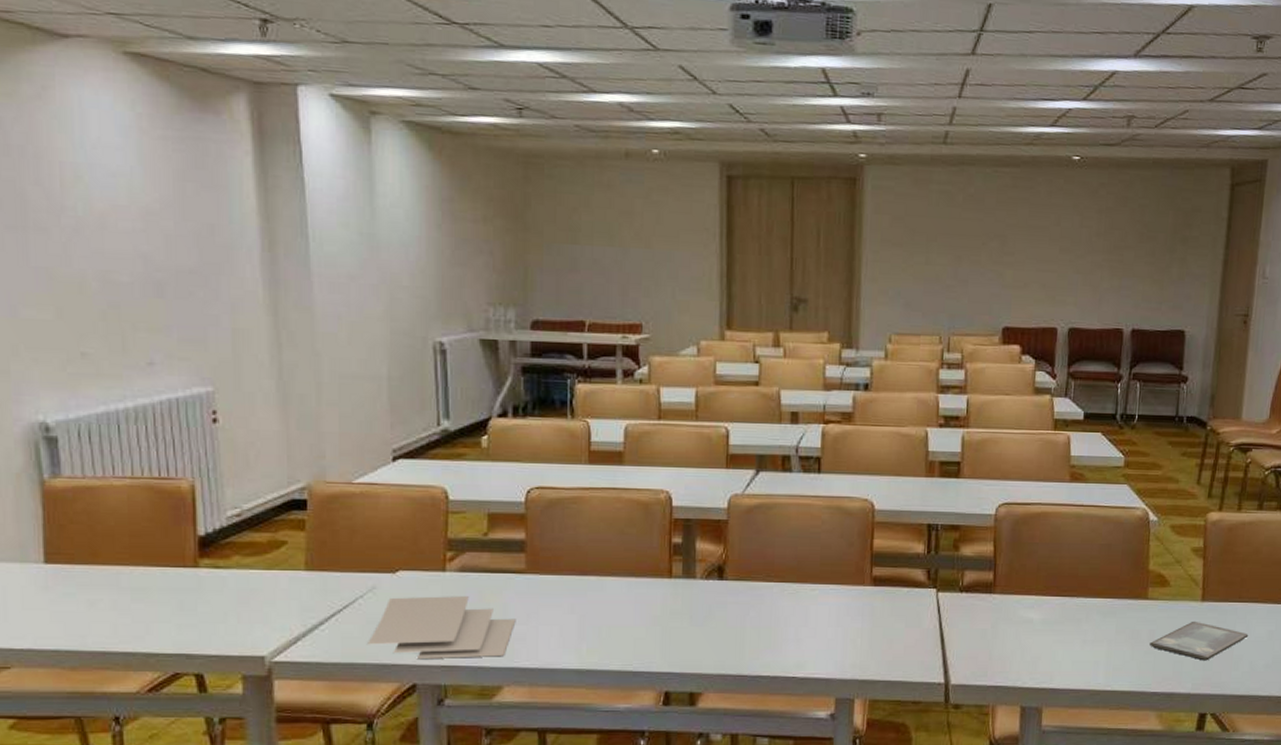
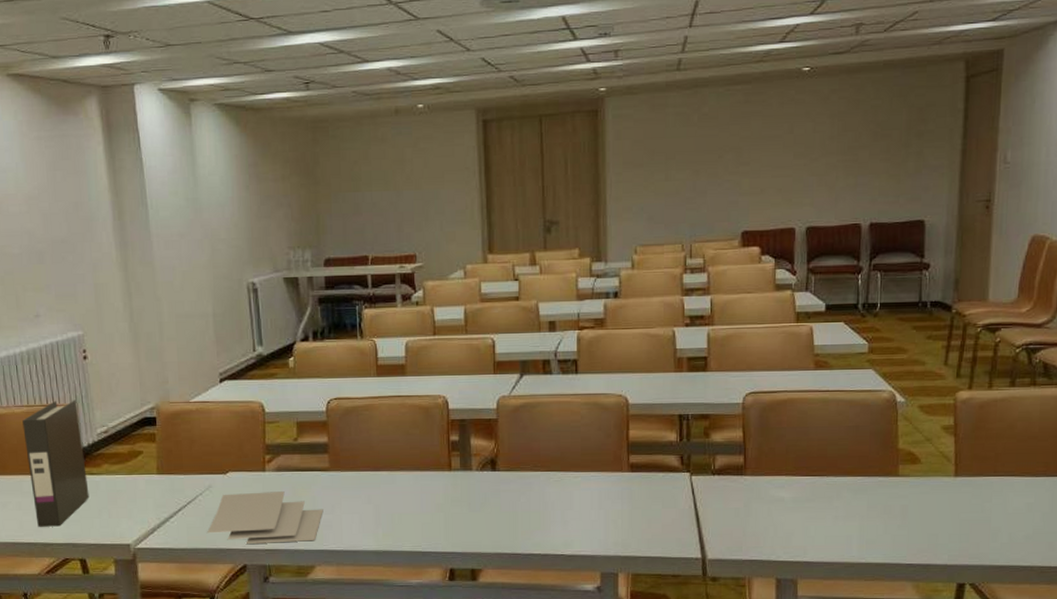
binder: none [124,472,212,633] -> present [22,400,89,527]
tablet: present [1150,621,1249,661] -> none [903,495,1006,533]

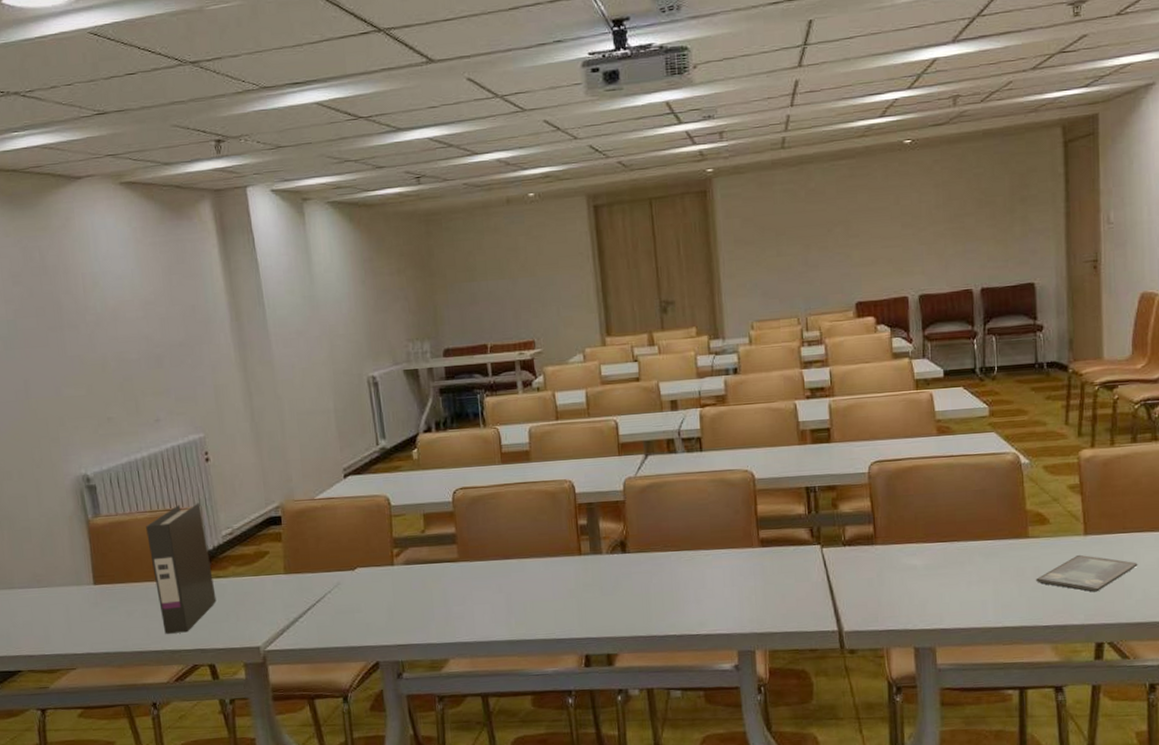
papers: present [207,491,323,545] -> none [338,585,455,641]
tablet: none [903,495,1006,533] -> present [1036,554,1138,592]

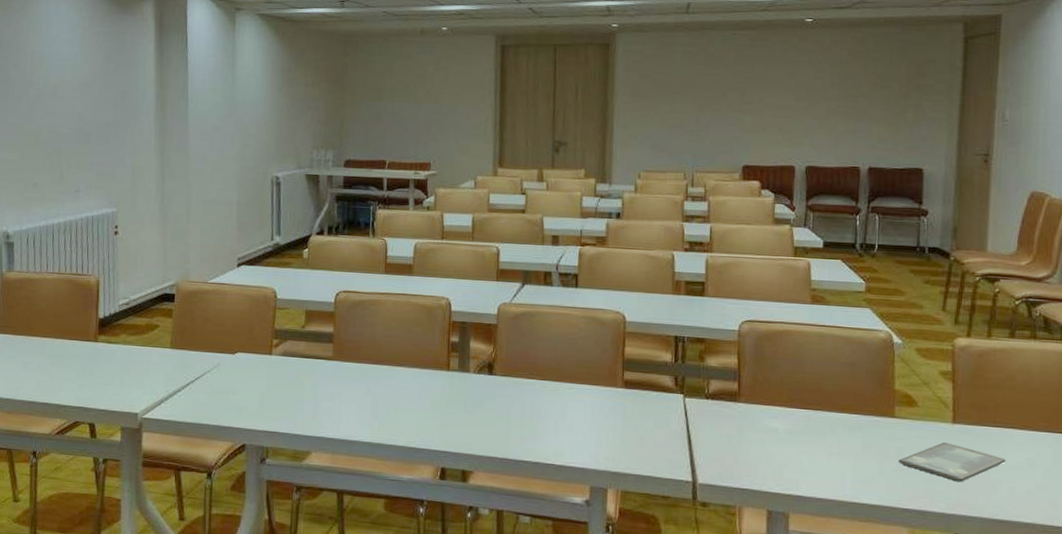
binder: present [146,502,217,634] -> none [52,270,105,390]

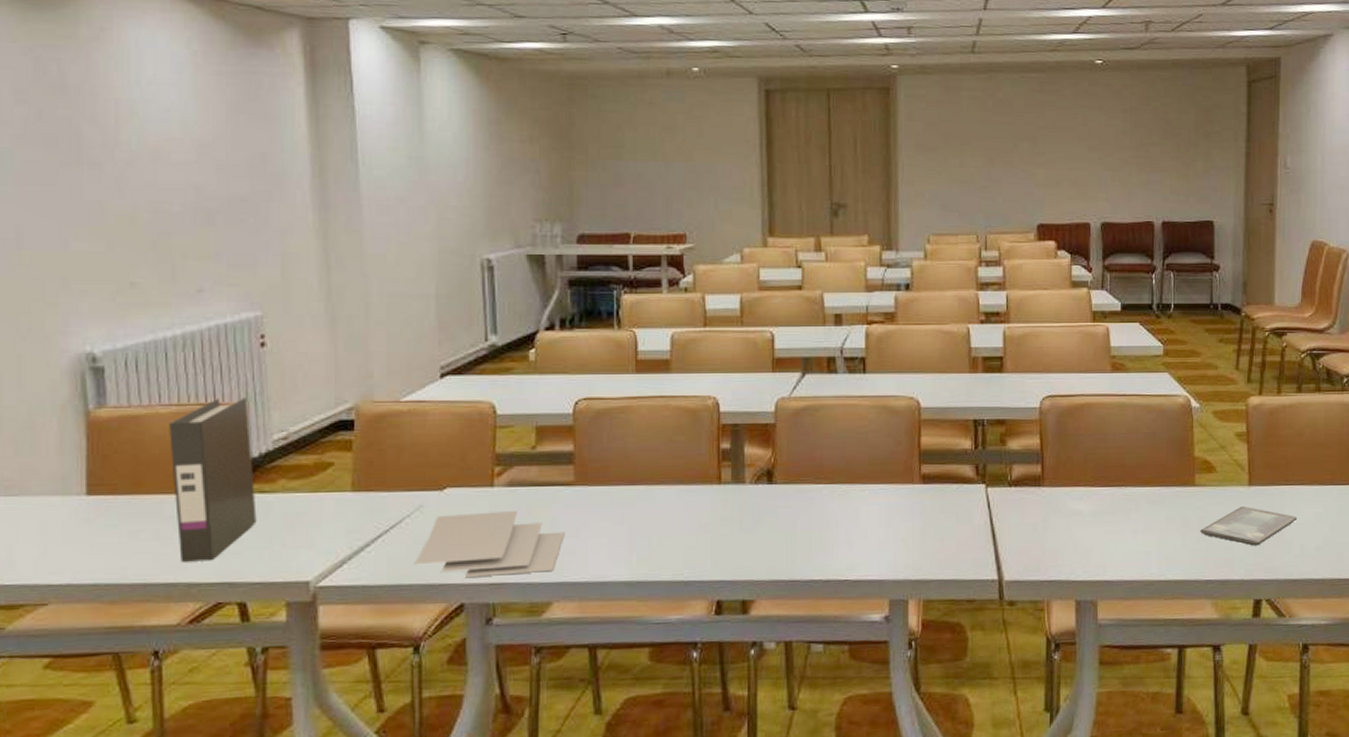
binder: none [52,270,105,390] -> present [169,397,257,562]
papers: none [211,373,324,427] -> present [415,511,565,578]

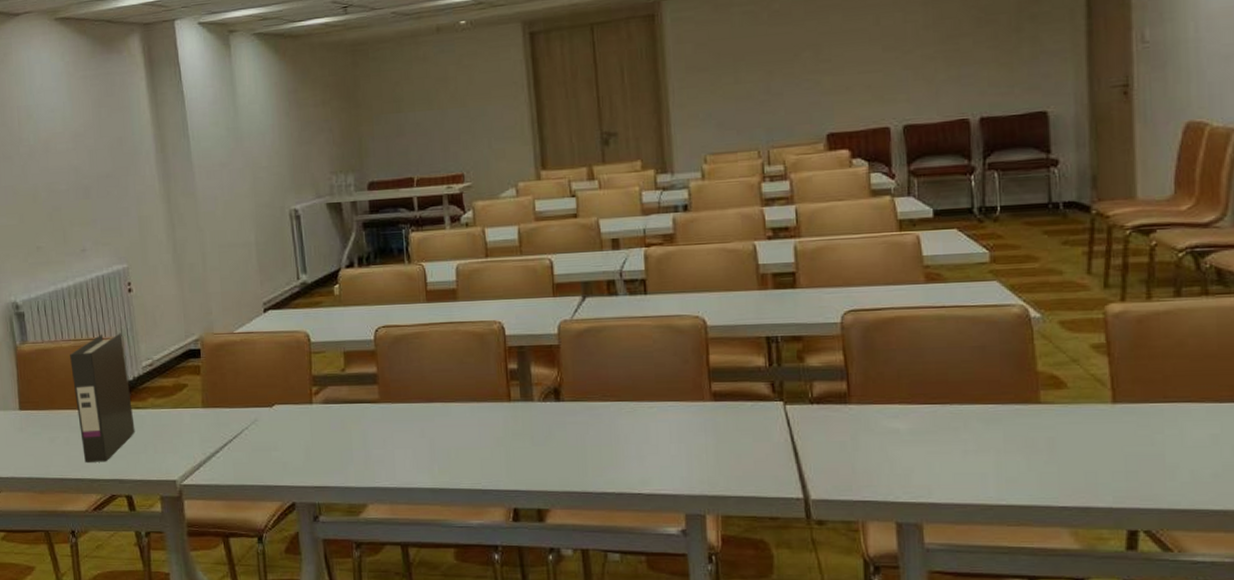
papers: present [415,511,565,578] -> none [254,425,375,482]
tablet: present [1200,506,1298,546] -> none [1050,425,1184,471]

